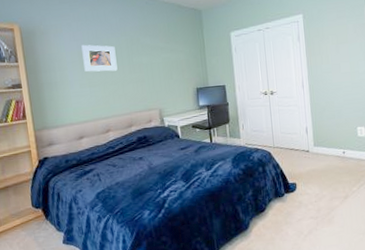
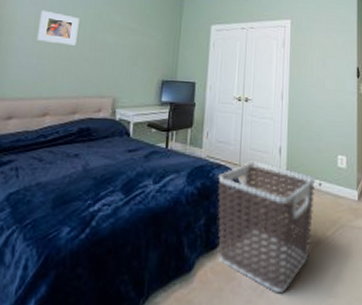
clothes hamper: none [257,142,340,236] -> present [217,162,315,292]

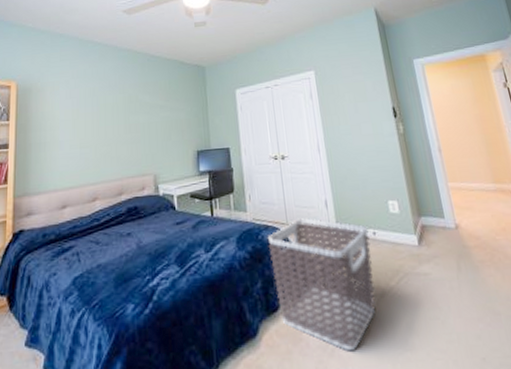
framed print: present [37,10,80,46] -> none [77,102,112,132]

